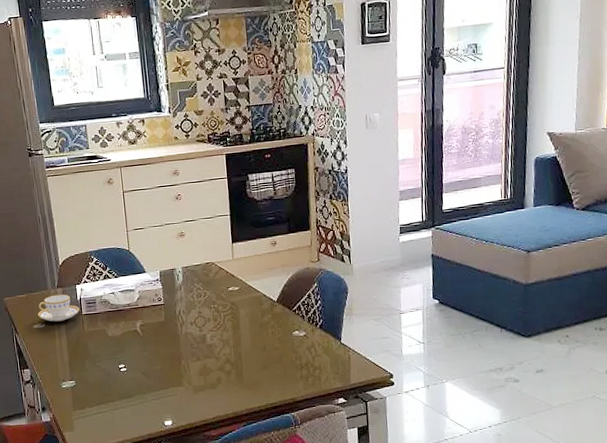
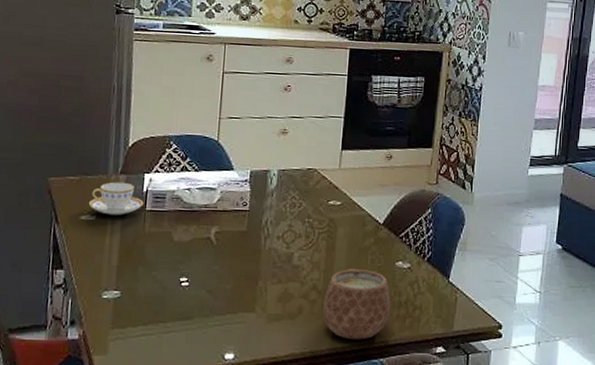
mug: none [237,341,294,400] -> present [322,268,391,340]

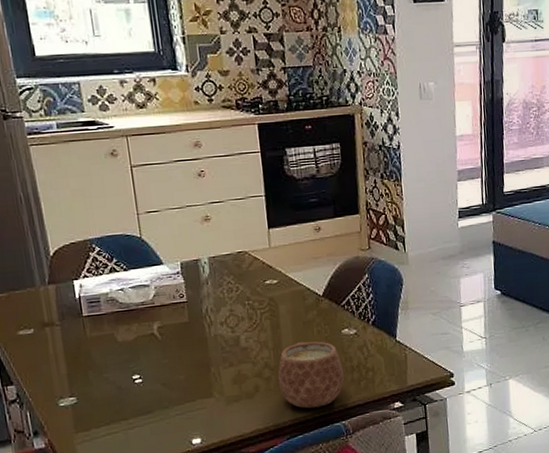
teacup: present [88,182,144,215] -> none [23,292,79,326]

